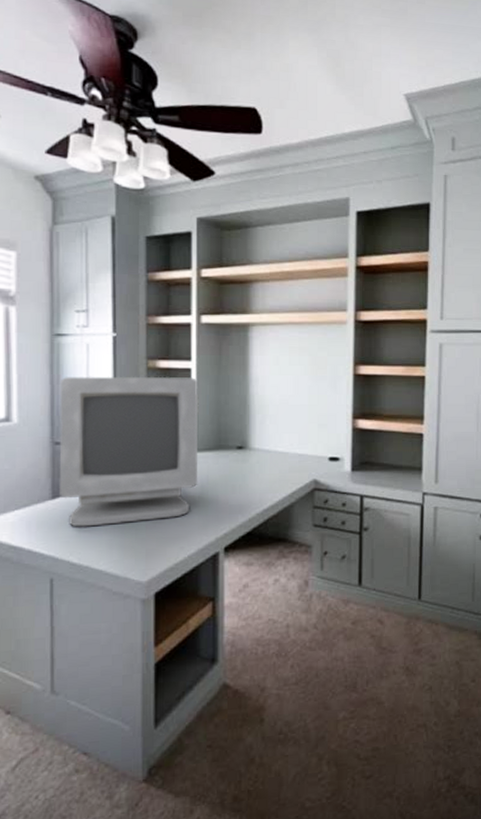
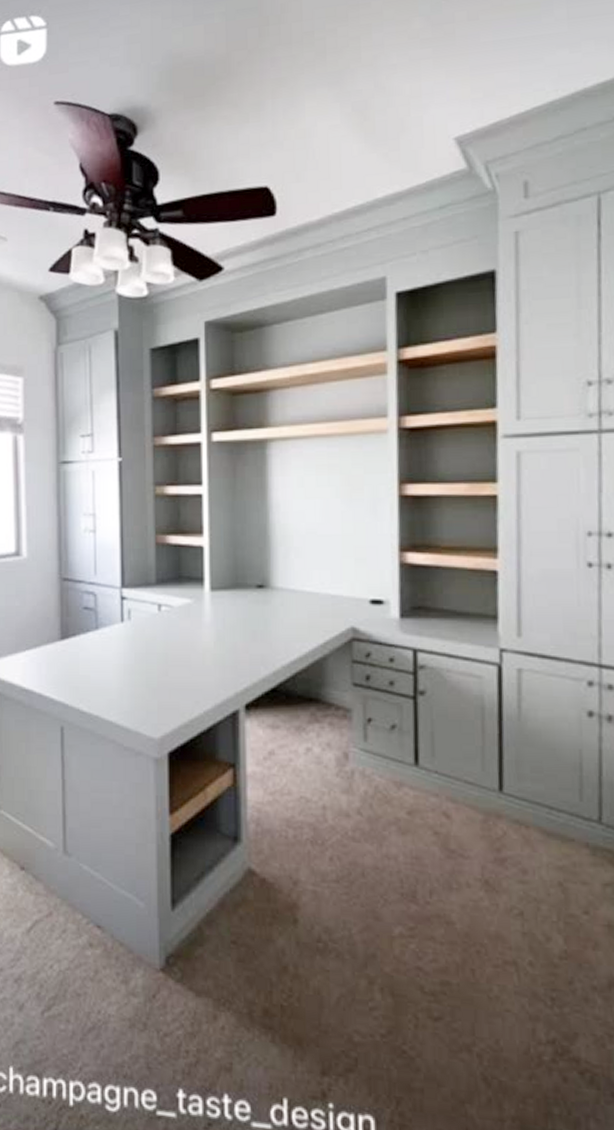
computer monitor: present [59,376,199,527] -> none [66,504,213,672]

